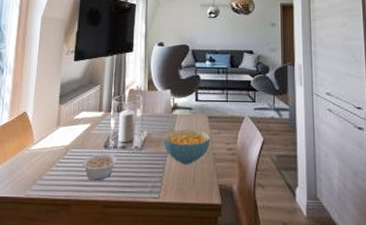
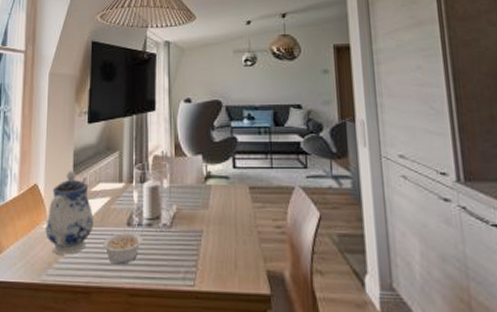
teapot: none [32,100,76,173] -> present [45,170,94,255]
cereal bowl: present [163,129,211,164] -> none [197,203,254,245]

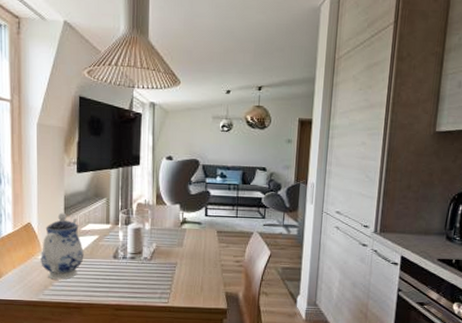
legume: present [101,231,143,265] -> none [91,263,127,288]

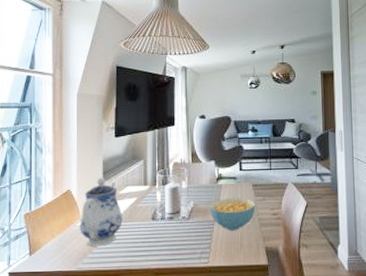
cereal bowl: none [172,242,219,274] -> present [210,198,256,230]

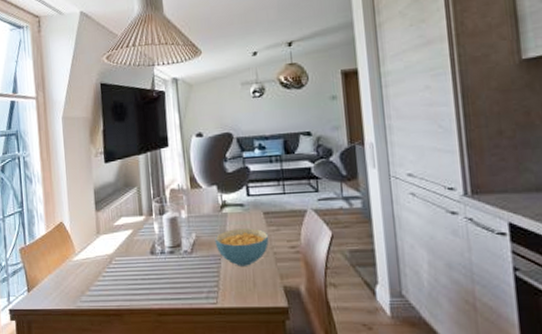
teapot: present [80,177,123,247] -> none [75,207,120,284]

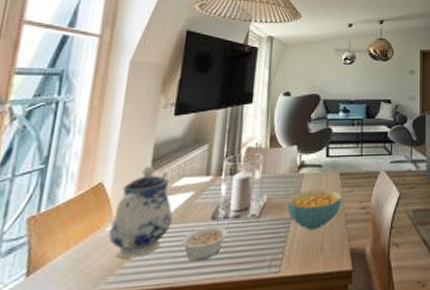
teapot: none [75,207,120,284] -> present [109,165,173,259]
legume: none [128,259,167,289] -> present [179,225,228,262]

